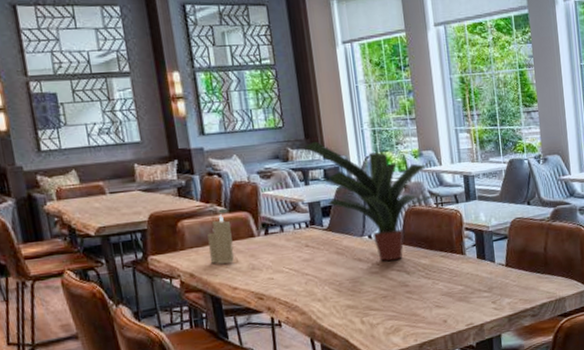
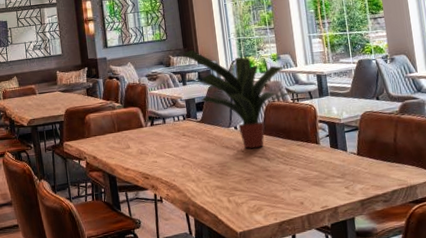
candle: present [207,214,235,264] -> none [107,109,127,149]

